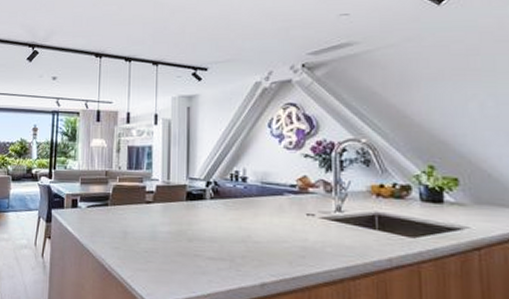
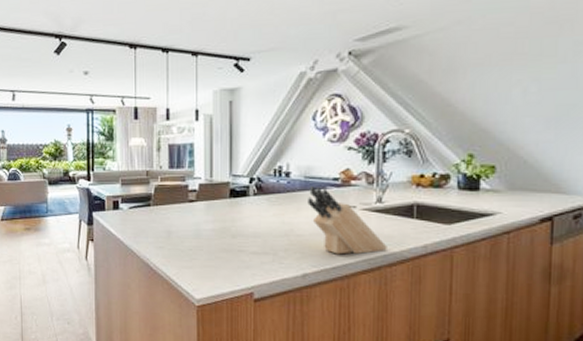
knife block: none [265,192,349,265] -> present [308,186,387,255]

